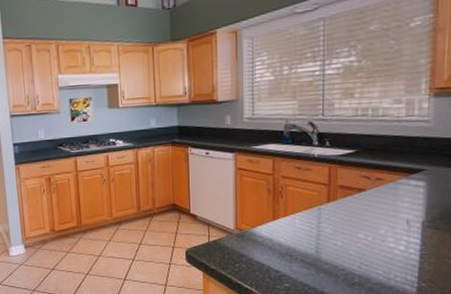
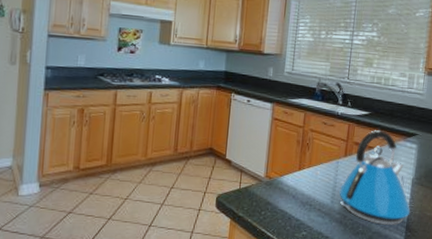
kettle: none [325,169,423,275] -> present [339,130,411,225]

